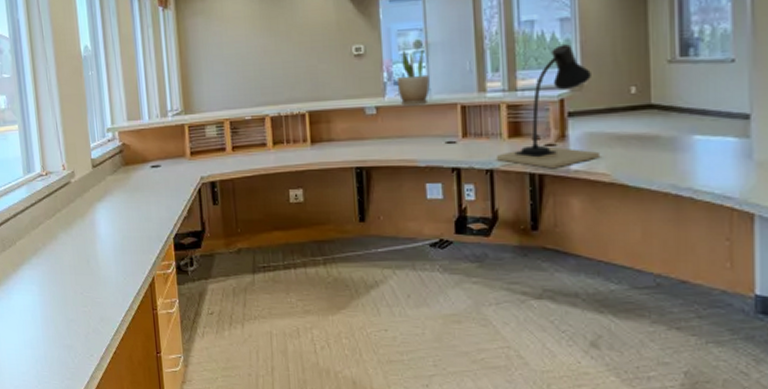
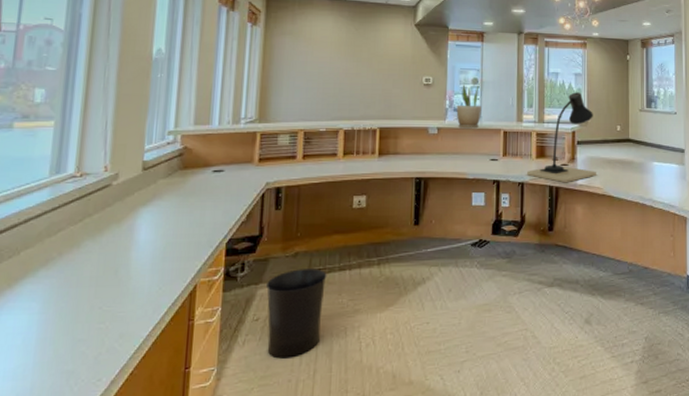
waste bin: none [215,266,273,353] -> present [266,268,327,359]

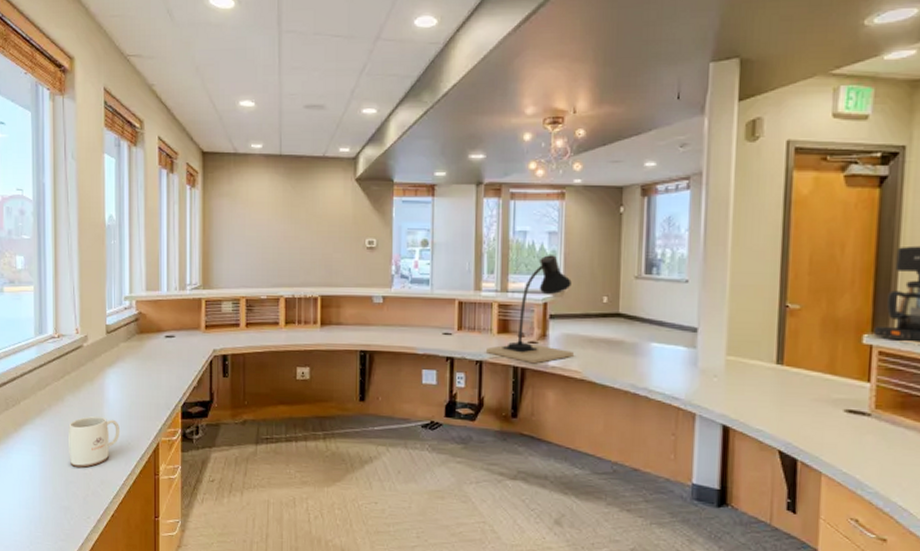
mug: none [79,260,150,322] -> present [67,416,120,468]
waste bin: present [266,268,327,359] -> none [219,436,275,520]
potted plant: present [456,82,482,129] -> none [403,244,433,298]

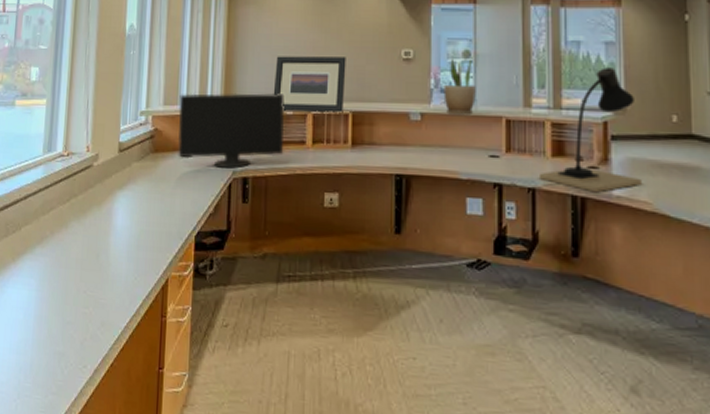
mug: present [67,416,120,468] -> none [68,245,126,306]
computer monitor: none [160,279,260,348] -> present [177,93,285,169]
picture frame: none [248,245,315,297] -> present [273,56,346,113]
potted plant: none [403,244,433,298] -> present [443,56,476,115]

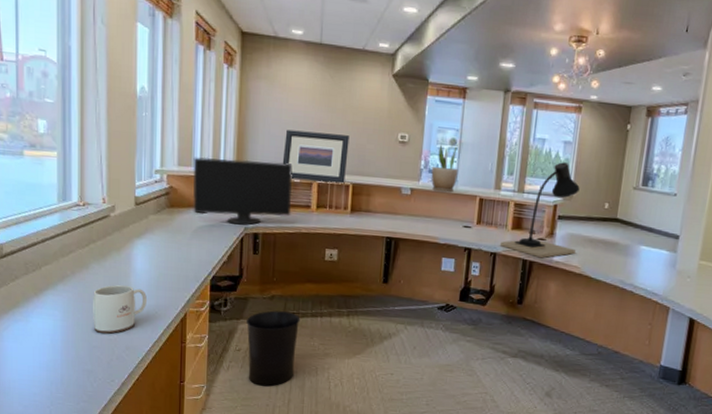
mug: none [68,245,126,306] -> present [92,284,147,334]
waste bin: none [235,273,298,375] -> present [247,310,301,387]

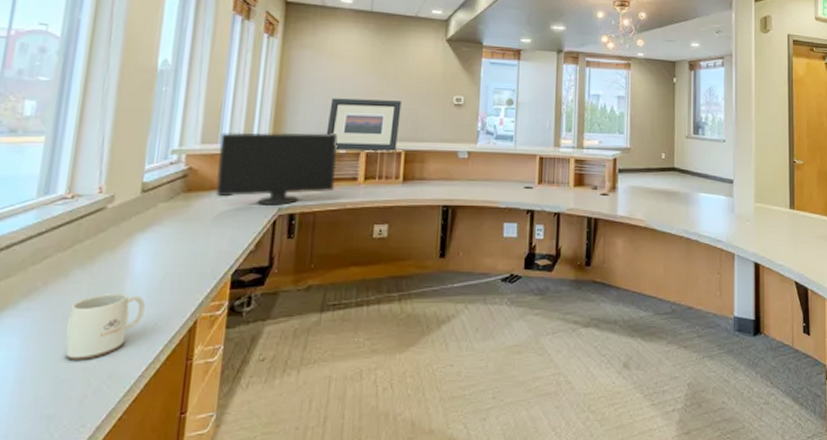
waste bin: present [247,310,301,387] -> none [273,304,343,404]
potted plant: present [431,144,458,193] -> none [488,103,516,154]
desk lamp: present [499,162,580,259] -> none [563,116,638,214]

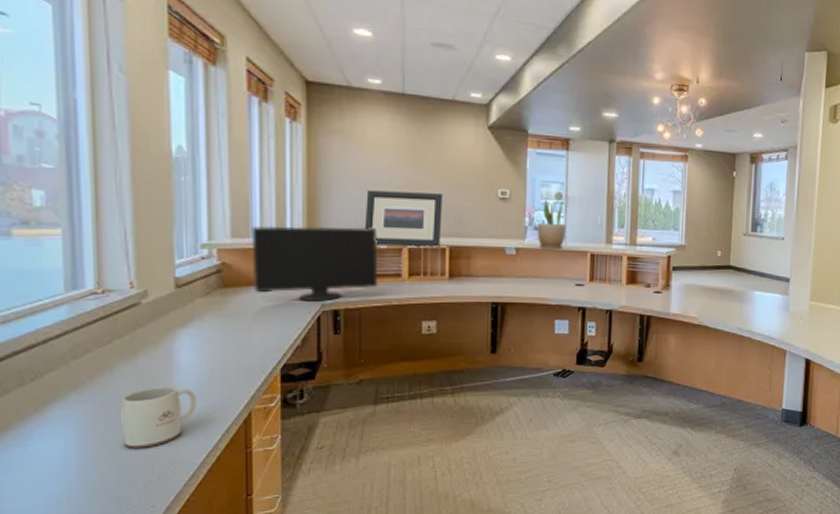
potted plant: none [488,103,516,154] -> present [537,198,566,250]

